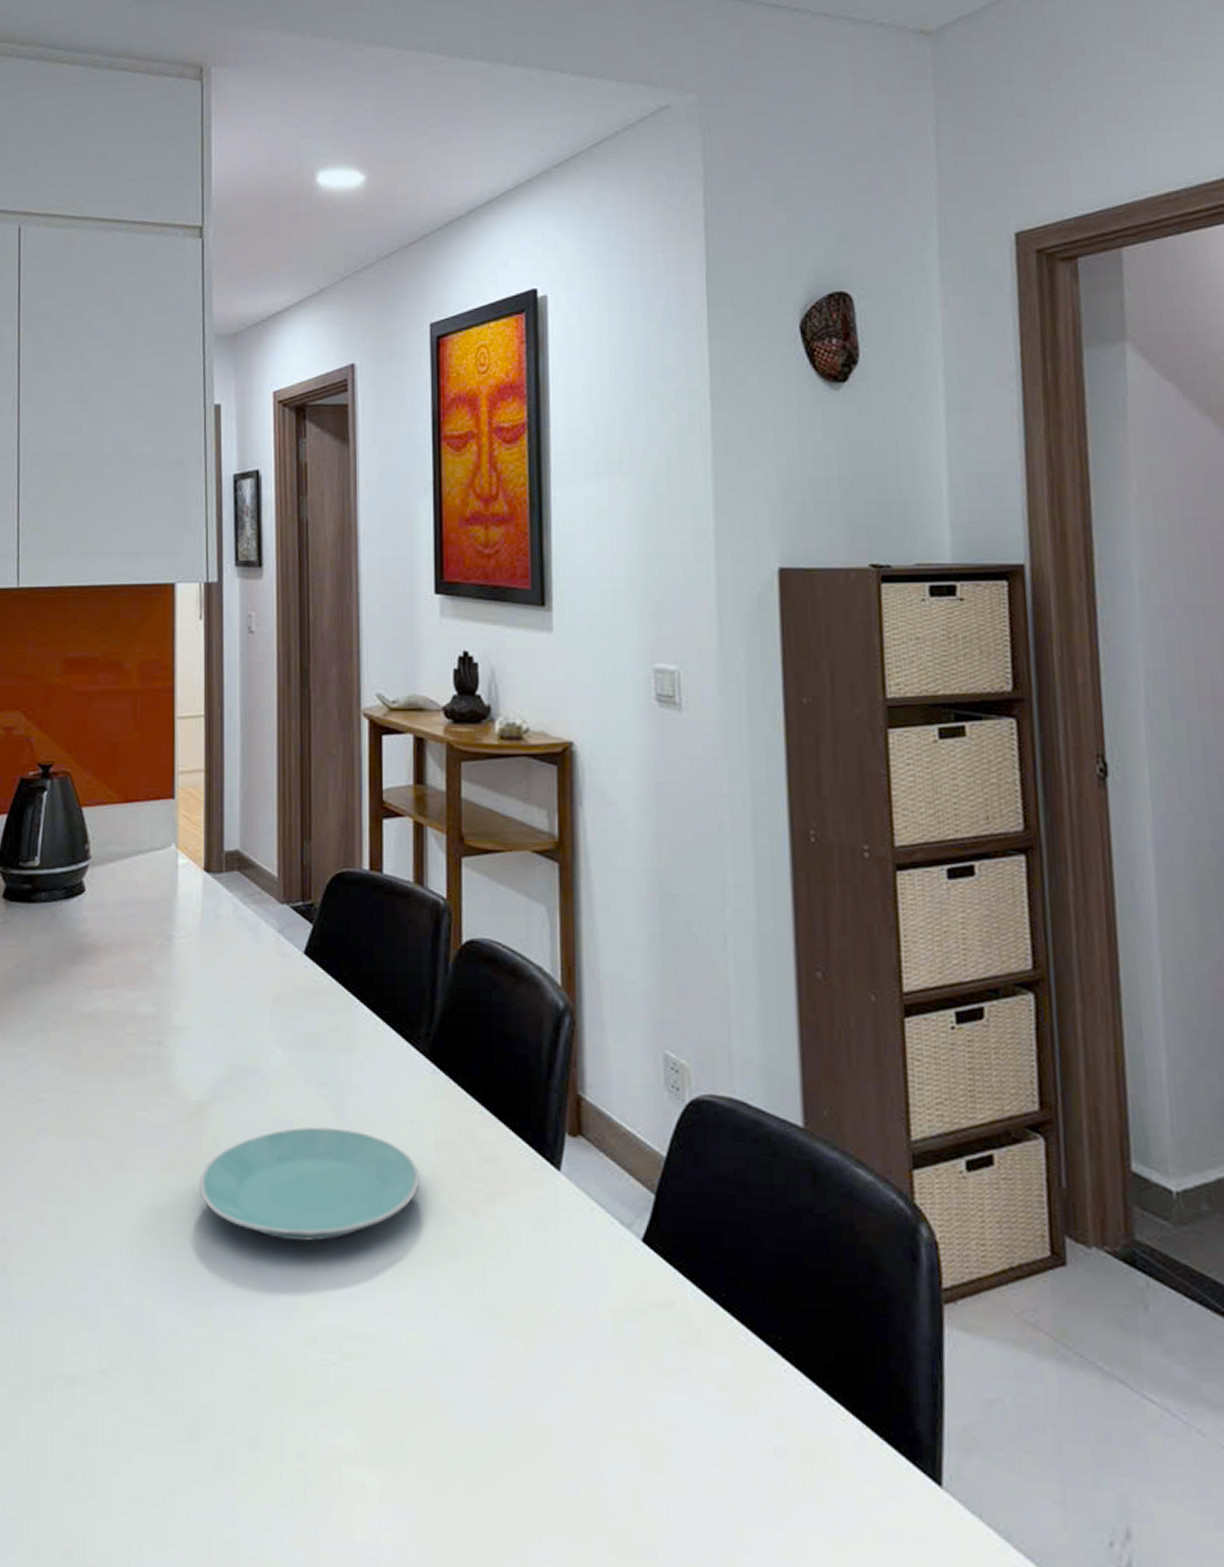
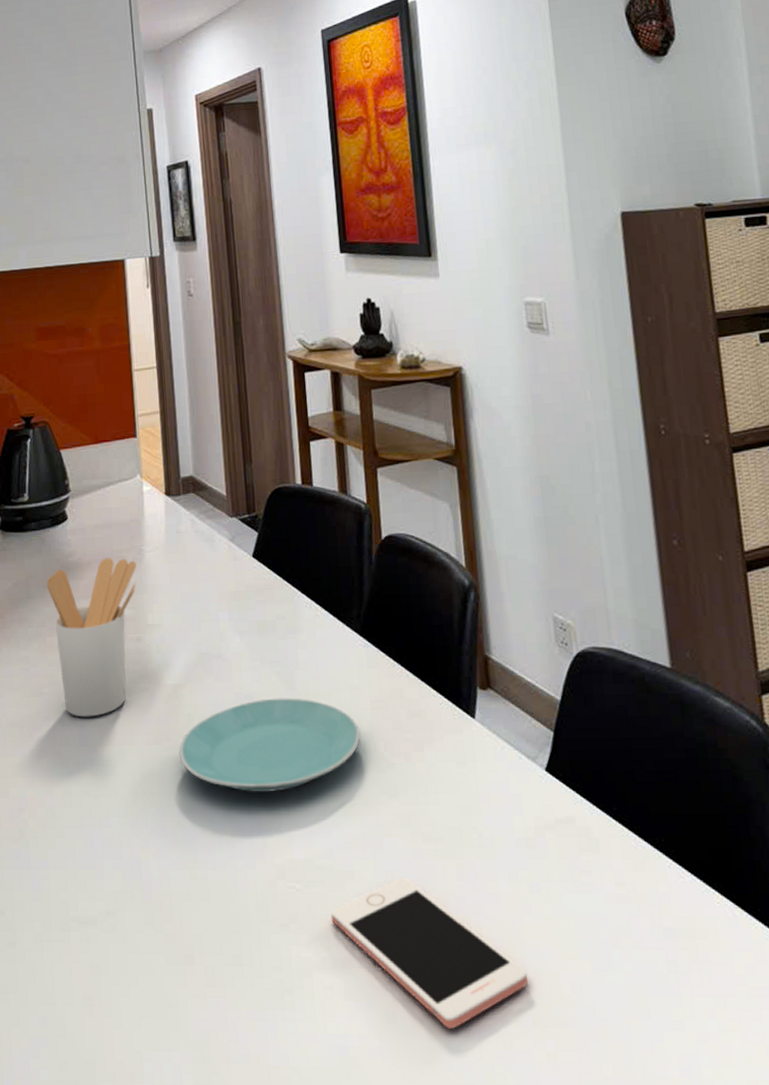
utensil holder: none [55,941,164,1133] -> present [47,557,137,717]
cell phone: none [369,1357,604,1548] -> present [330,877,529,1029]

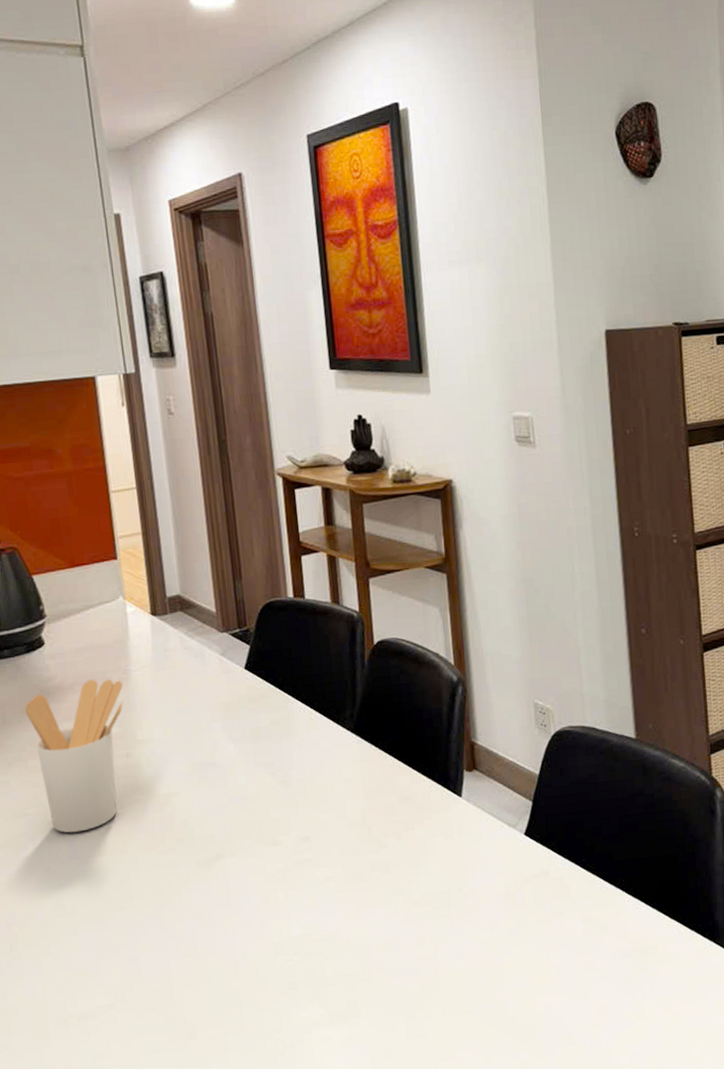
plate: present [179,698,361,793] -> none [174,794,355,883]
cell phone: present [330,877,529,1029] -> none [327,938,506,1056]

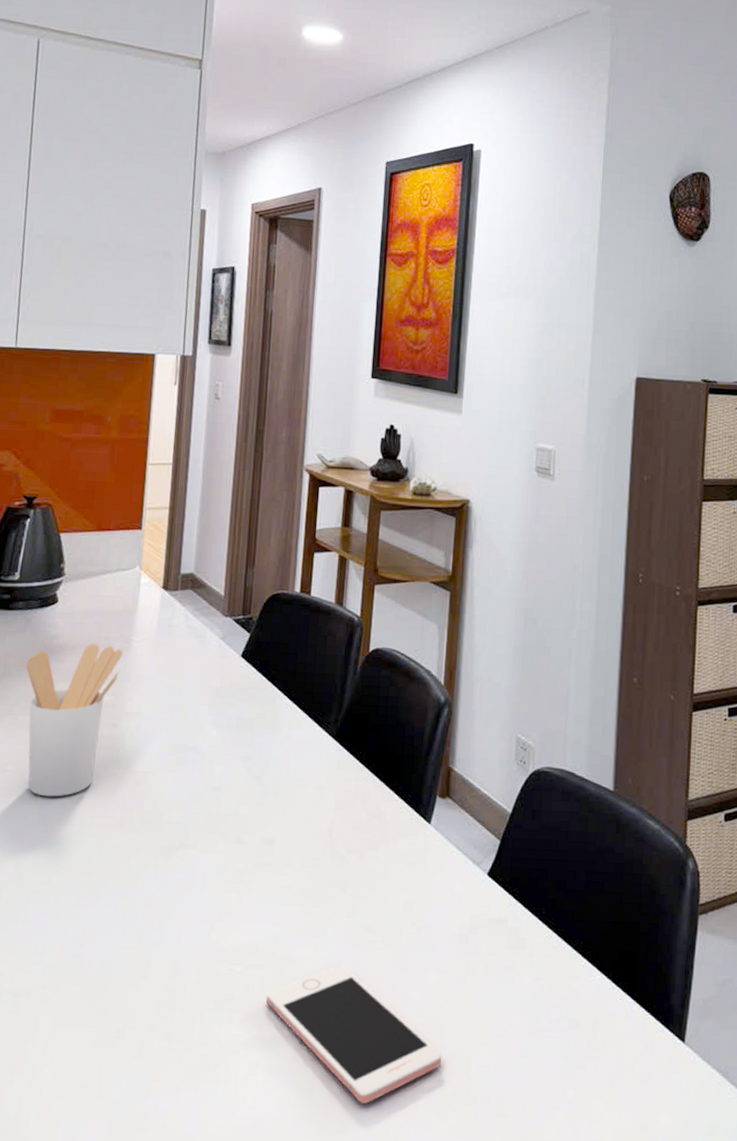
cell phone: none [327,938,506,1056] -> present [265,964,442,1104]

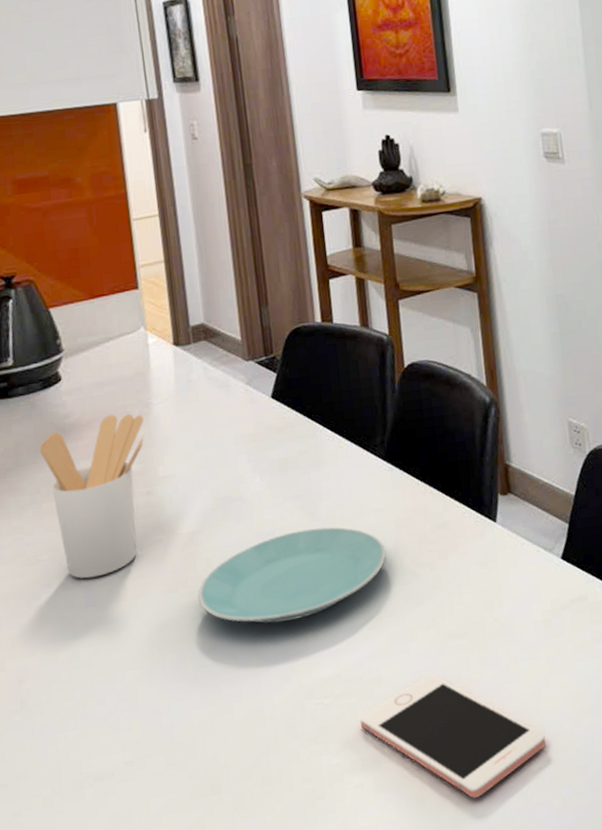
plate: none [138,791,321,880] -> present [197,527,386,623]

